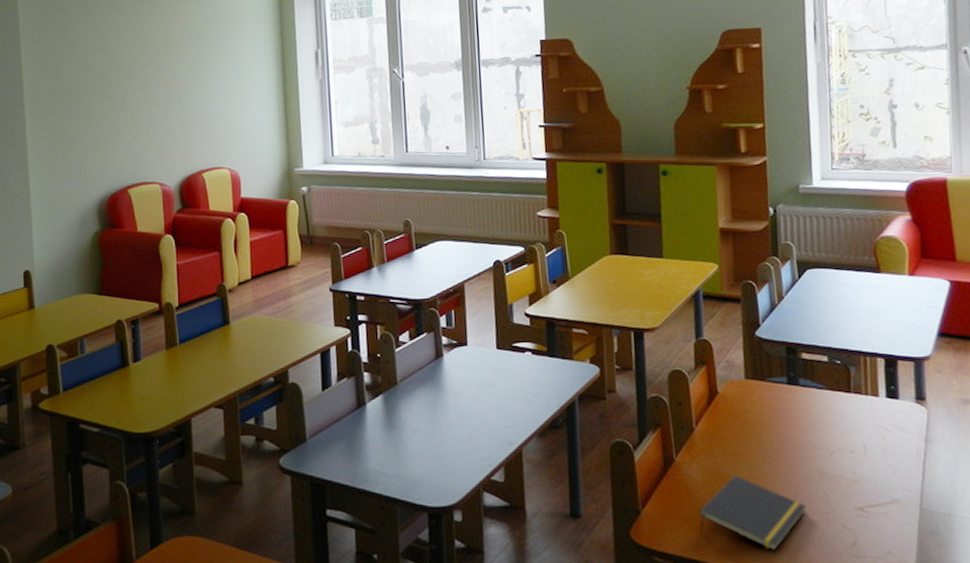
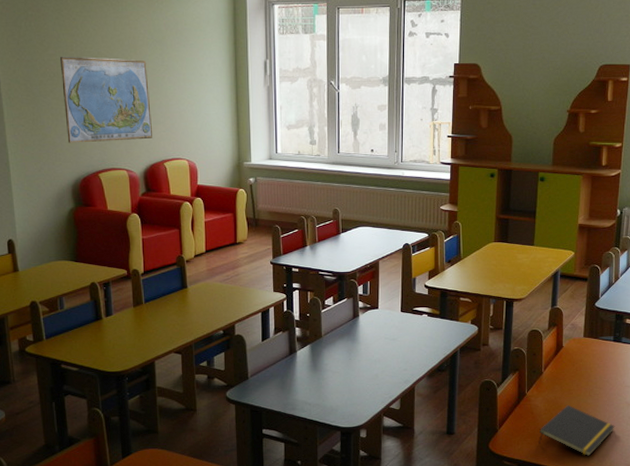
world map: none [88,58,189,156] -> present [59,56,152,143]

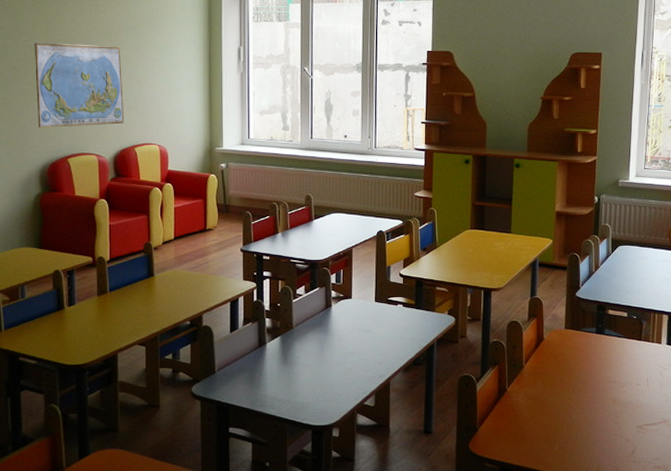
notepad: present [538,405,615,457] -> none [521,402,602,458]

